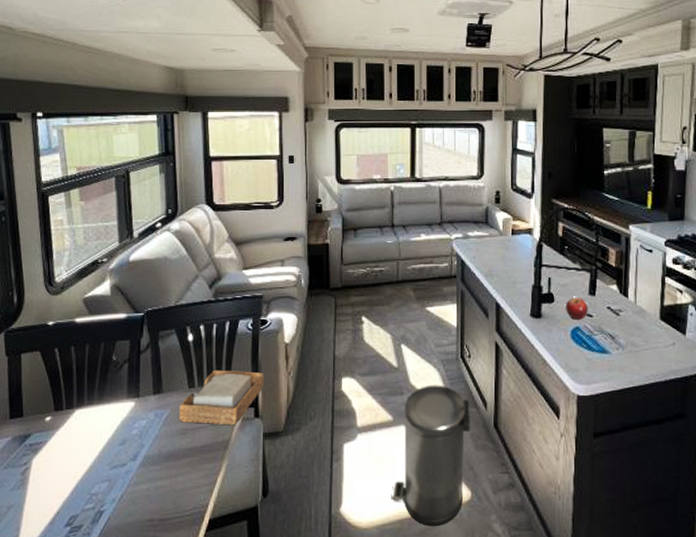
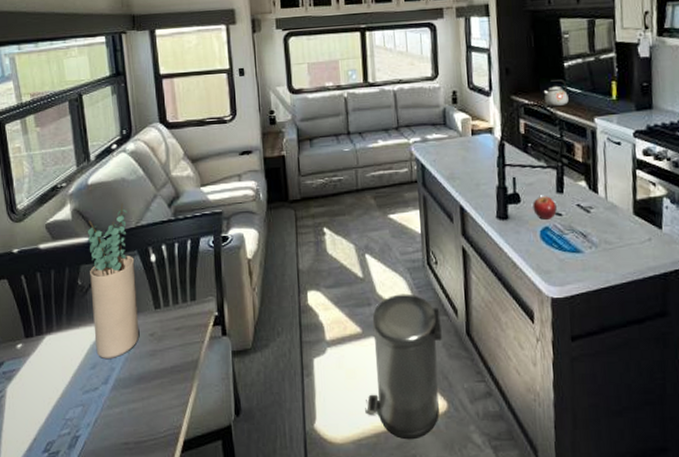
vase: none [125,282,172,436] -> present [88,203,140,360]
napkin holder: present [178,369,264,426] -> none [146,289,230,346]
kettle: none [582,185,606,213] -> present [543,78,569,107]

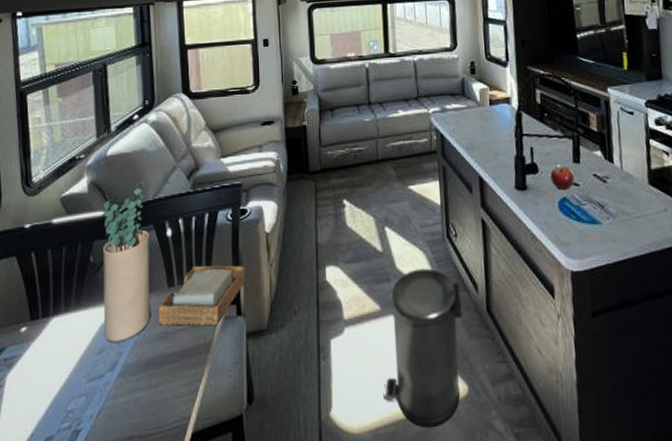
napkin holder: none [146,289,230,346] -> present [158,265,246,327]
kettle: present [543,78,569,107] -> none [557,50,582,77]

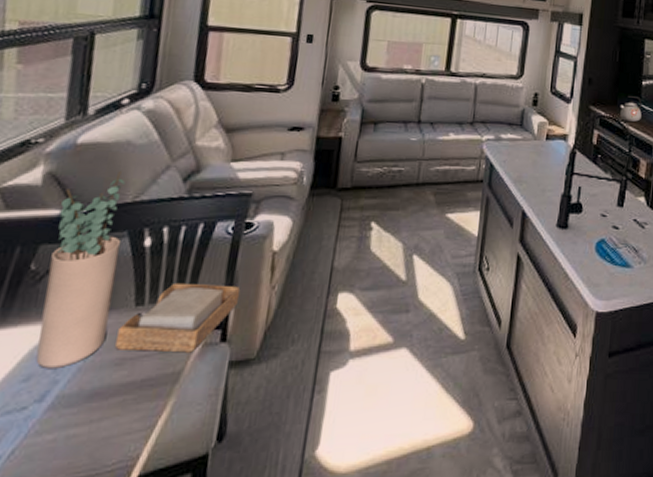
pedal bin: present [385,268,462,428] -> none [381,301,483,467]
fruit: present [550,166,574,190] -> none [593,208,615,232]
kettle: none [557,50,582,77] -> present [620,95,642,123]

